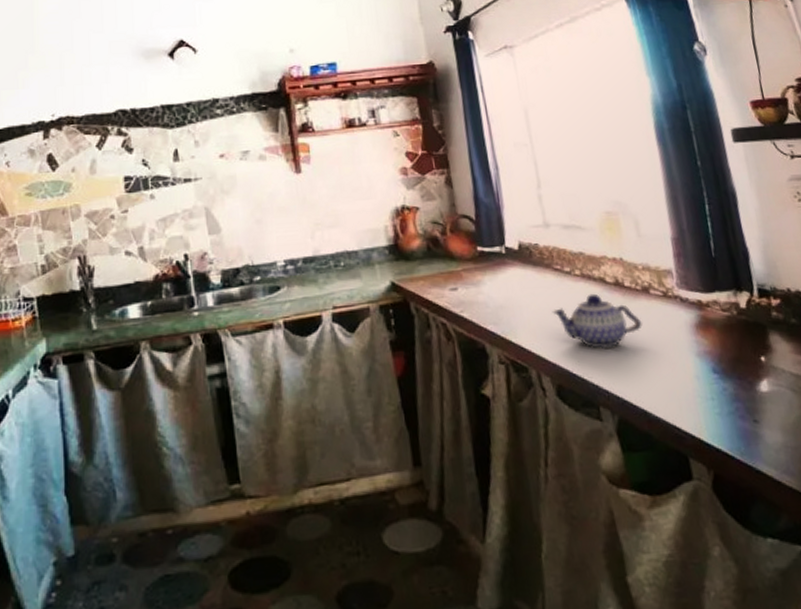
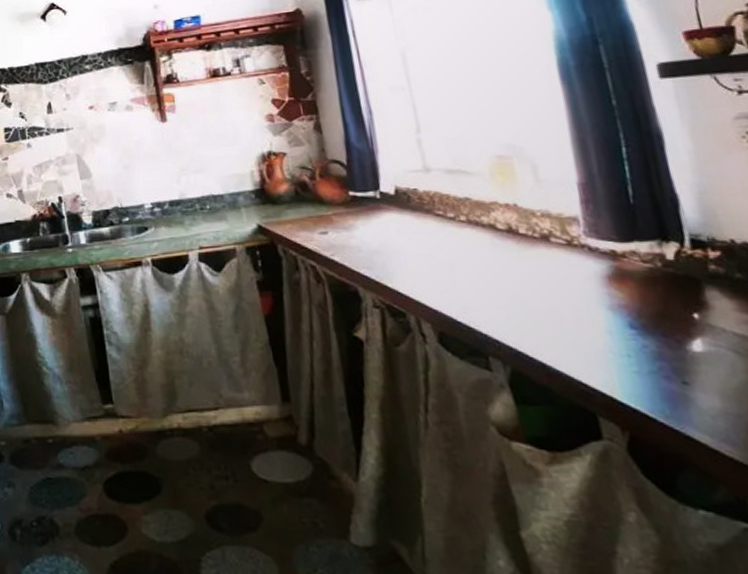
teapot: present [552,293,642,350] -> none [433,240,541,298]

